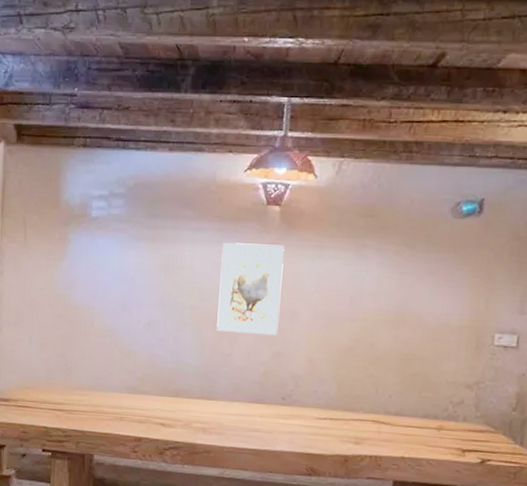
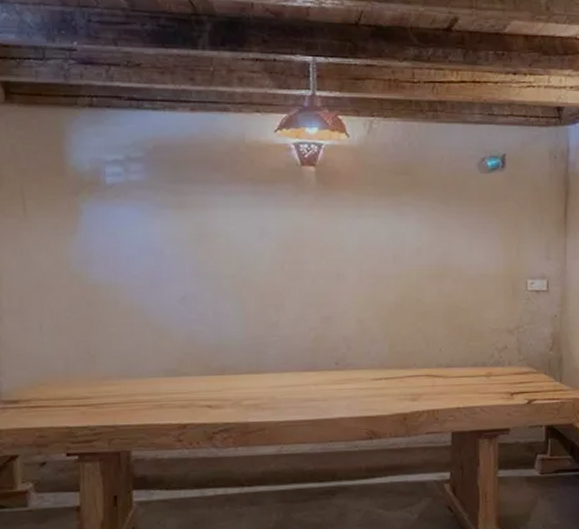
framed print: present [217,242,285,335] -> none [258,206,325,299]

